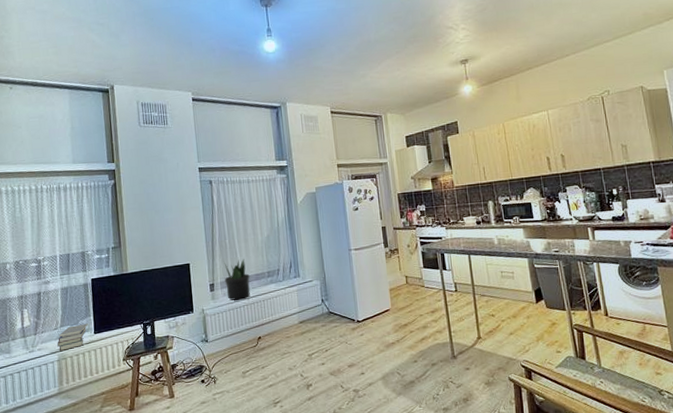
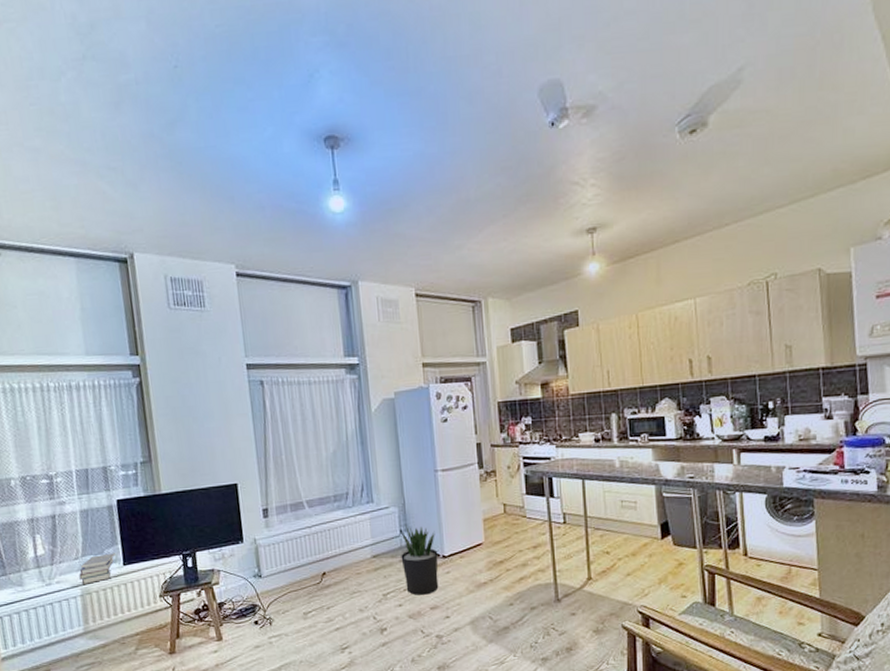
planter: present [224,259,250,301] -> none [279,479,313,529]
planter: none [322,295,355,355] -> present [400,525,439,595]

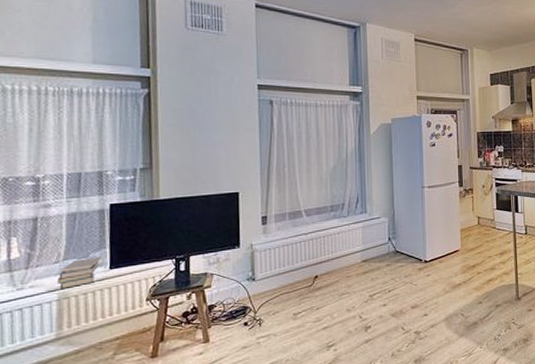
planter: present [400,525,439,595] -> none [388,233,421,296]

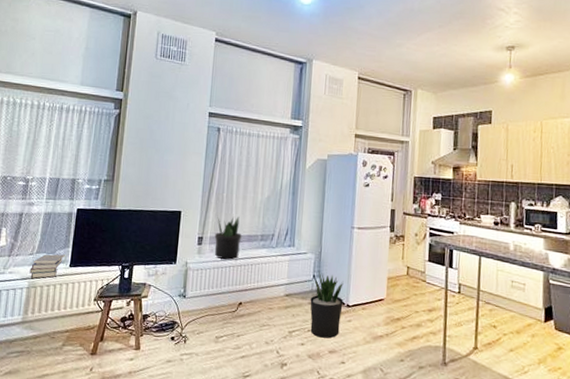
planter: none [279,190,310,235] -> present [214,216,242,260]
planter: none [388,233,421,296] -> present [310,271,344,338]

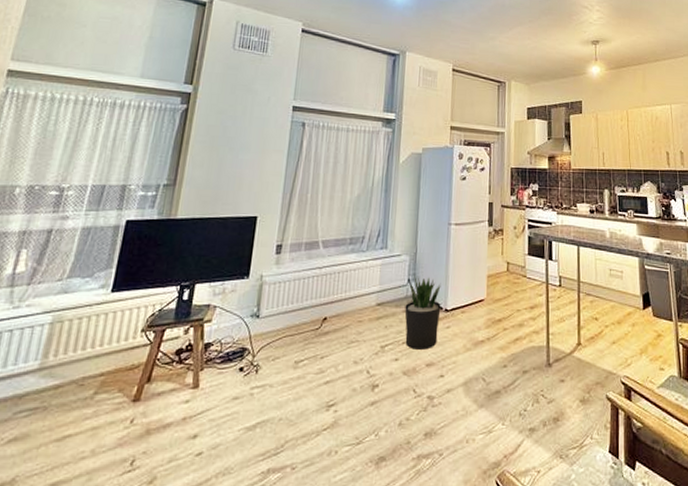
books: present [29,254,65,279] -> none [55,277,106,310]
planter: present [214,216,242,260] -> none [295,219,328,268]

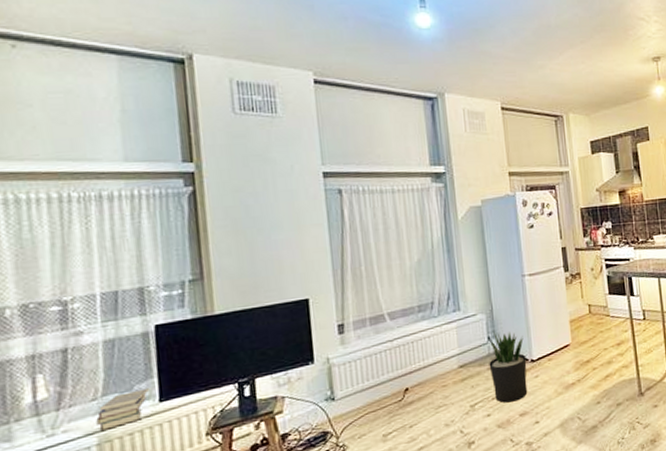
books: none [55,277,106,310] -> present [96,388,149,431]

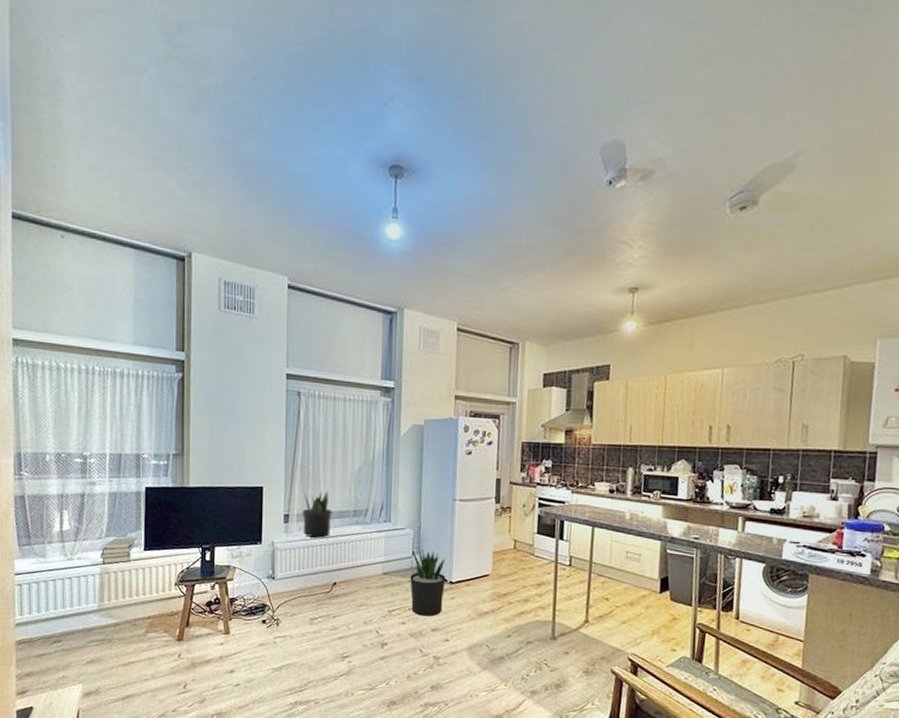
planter: none [358,290,395,345] -> present [302,491,332,538]

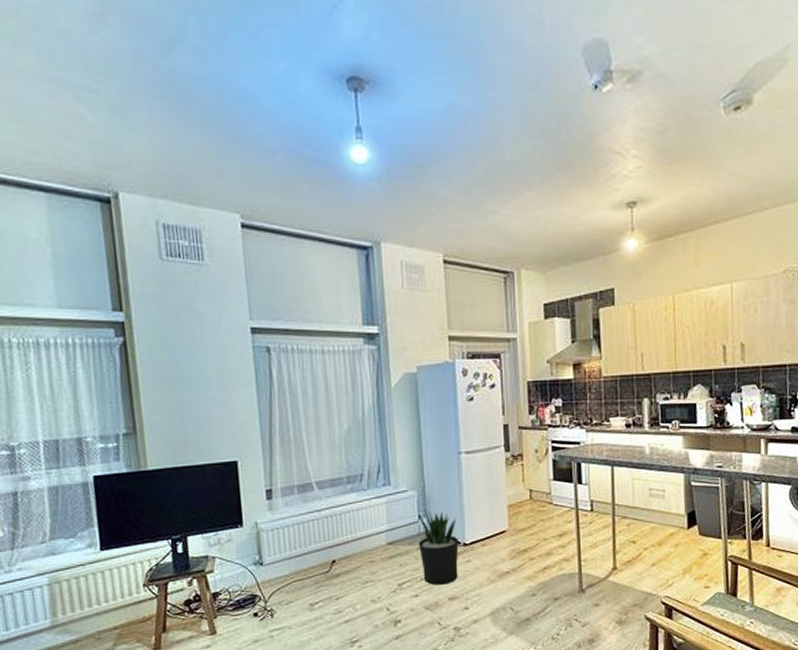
books: present [100,537,137,564] -> none [46,536,91,572]
planter: present [302,491,332,538] -> none [286,458,322,512]

